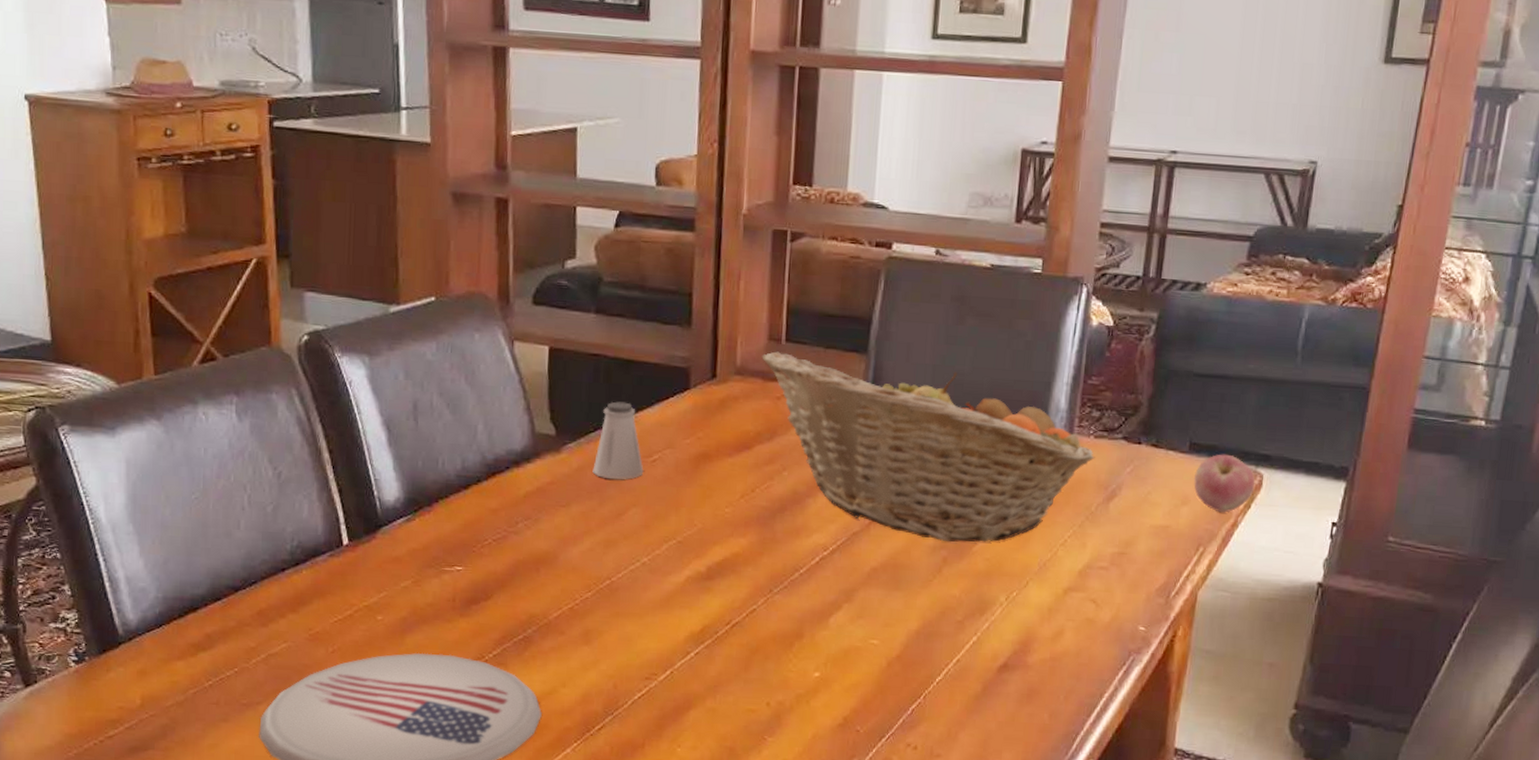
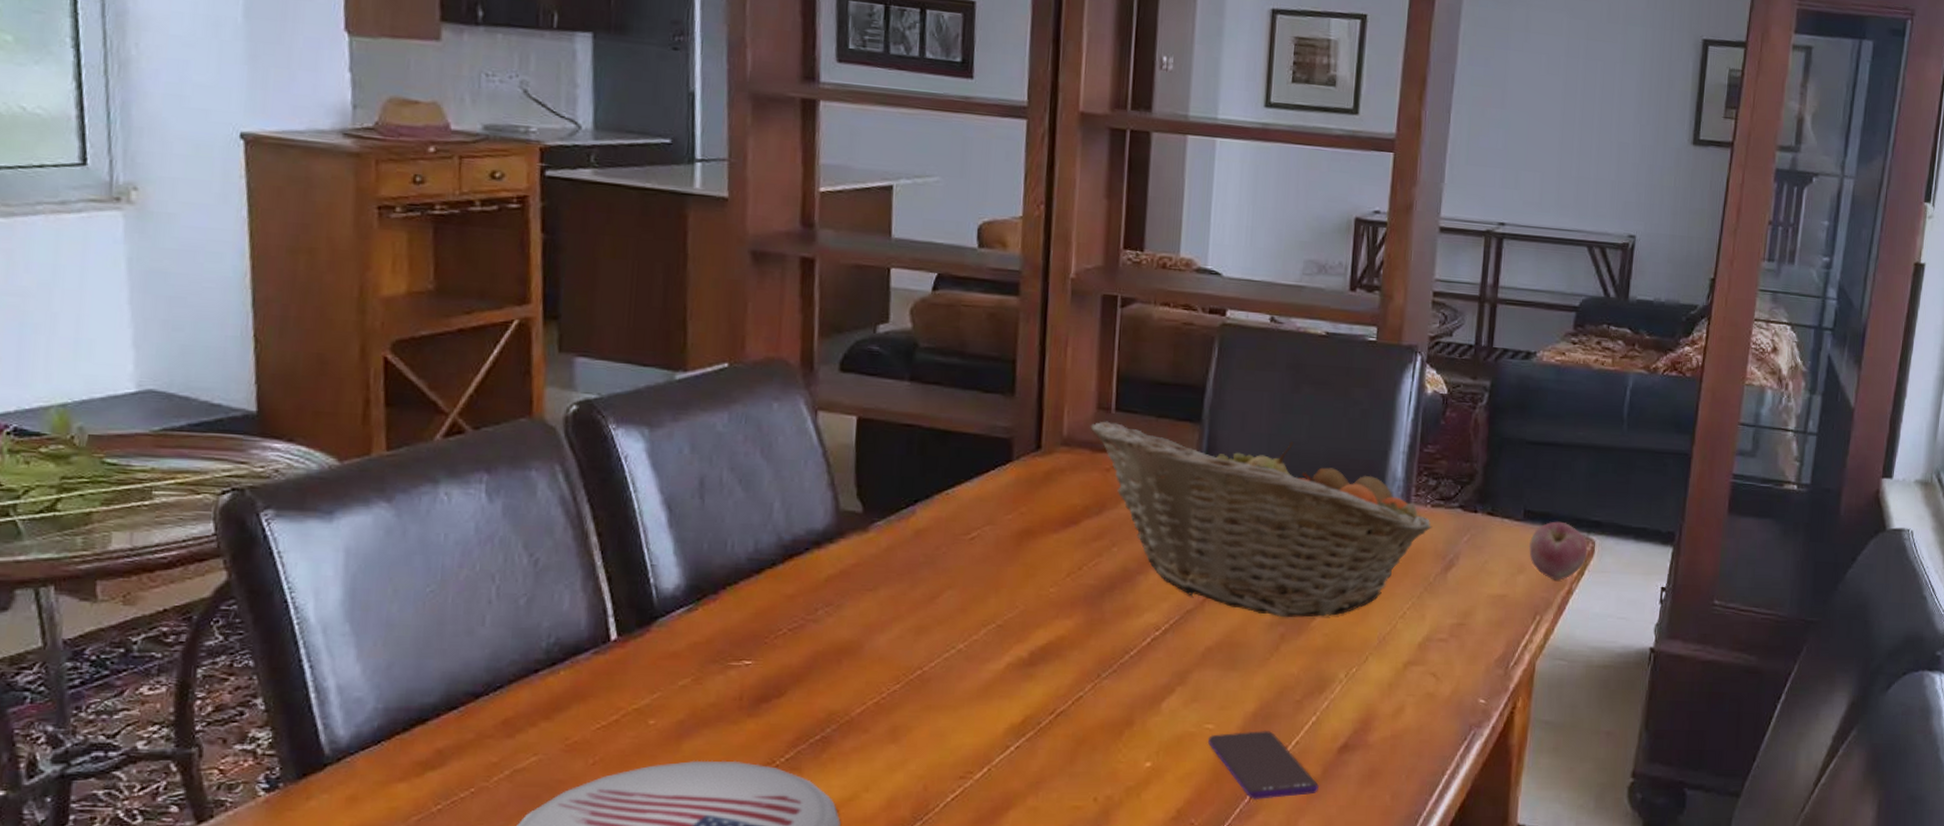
saltshaker: present [592,401,644,479] -> none [903,475,961,559]
smartphone: none [873,648,979,712] -> present [1208,731,1319,799]

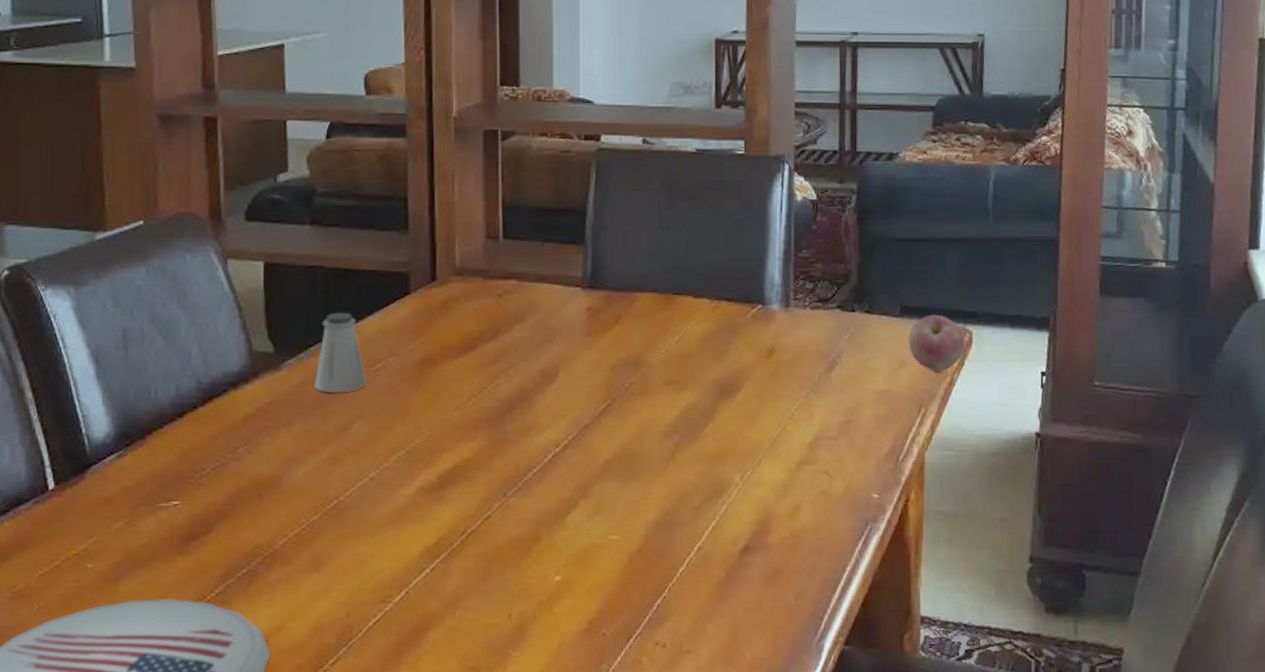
saltshaker: none [903,475,961,559] -> present [314,312,367,392]
fruit basket: present [1090,421,1433,618] -> none [480,249,813,427]
smartphone: present [1208,731,1319,799] -> none [614,538,723,606]

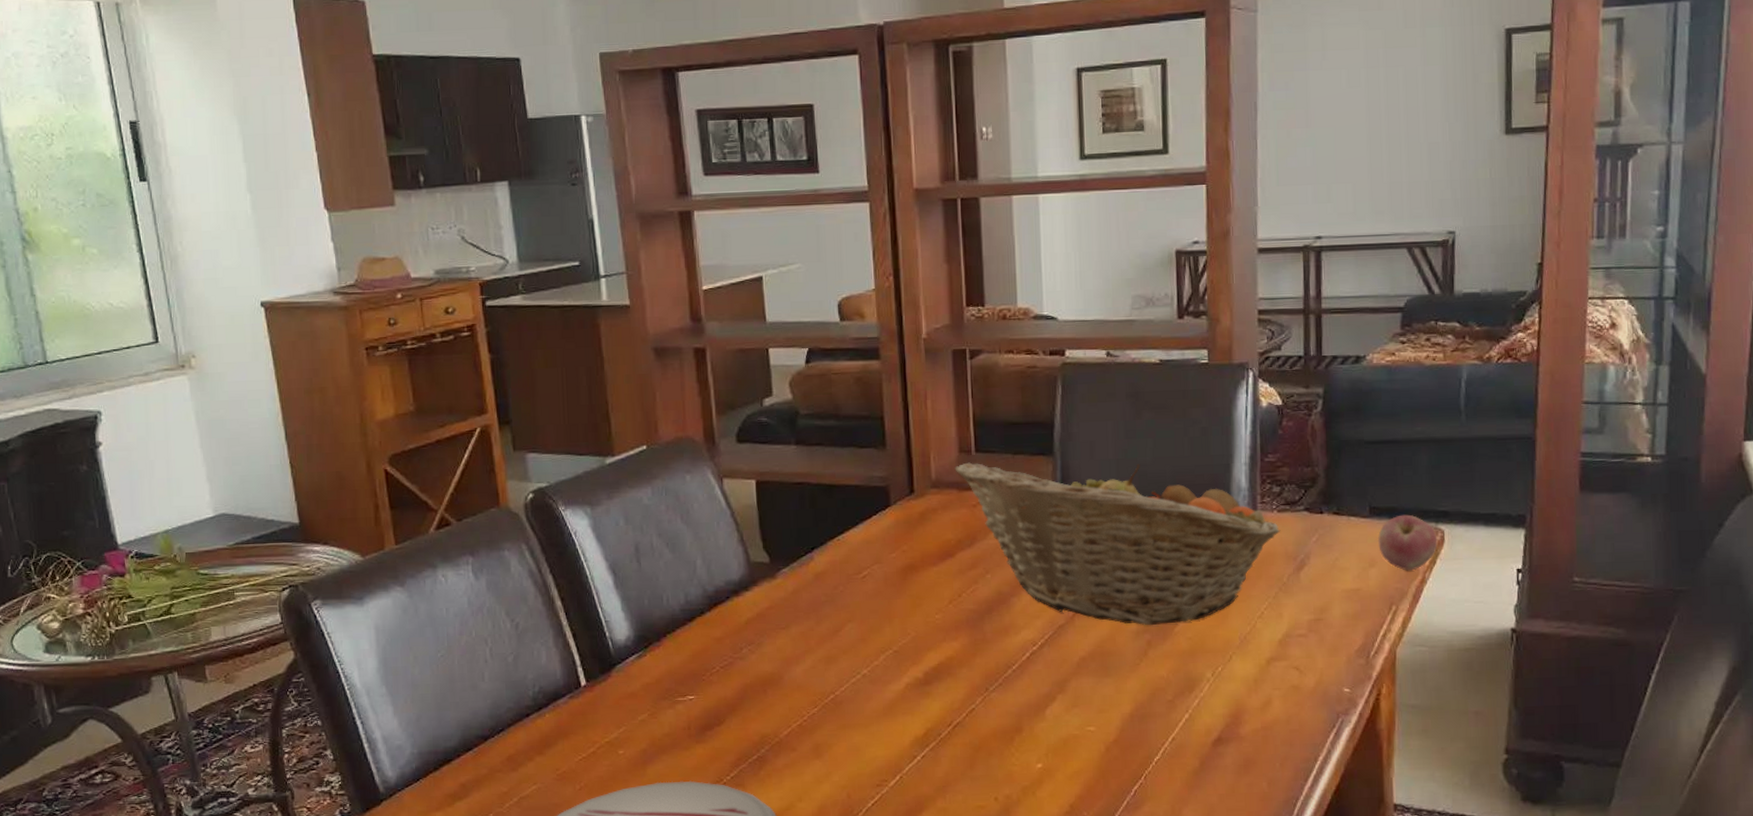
saltshaker: present [314,312,367,392] -> none [807,524,855,598]
fruit basket: none [480,249,813,427] -> present [954,462,1281,626]

